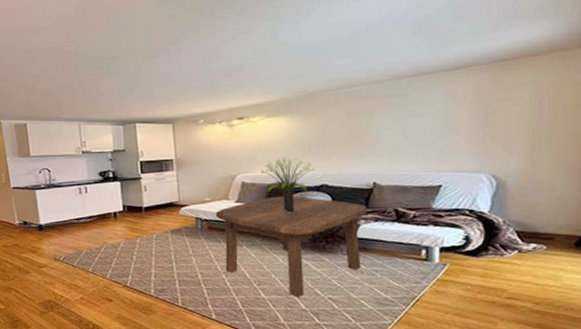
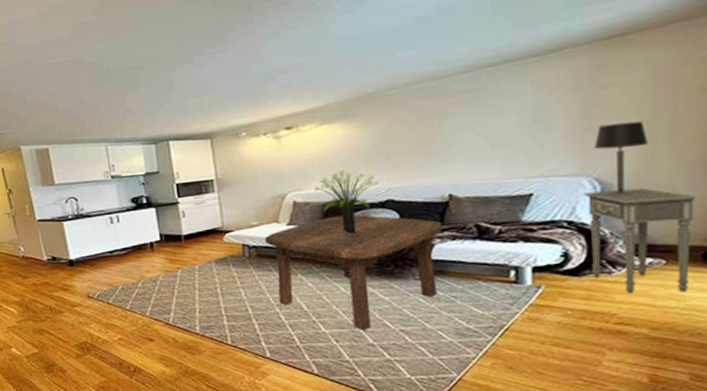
side table: none [483,185,570,273] -> present [584,188,696,293]
table lamp: none [491,130,534,191] -> present [593,121,648,197]

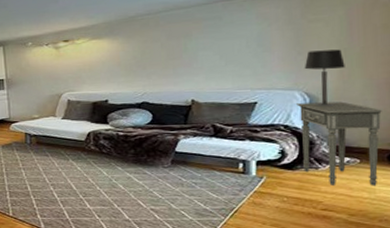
coffee table: present [264,215,443,332] -> none [43,113,186,209]
potted plant: present [314,169,379,235] -> none [85,76,137,129]

